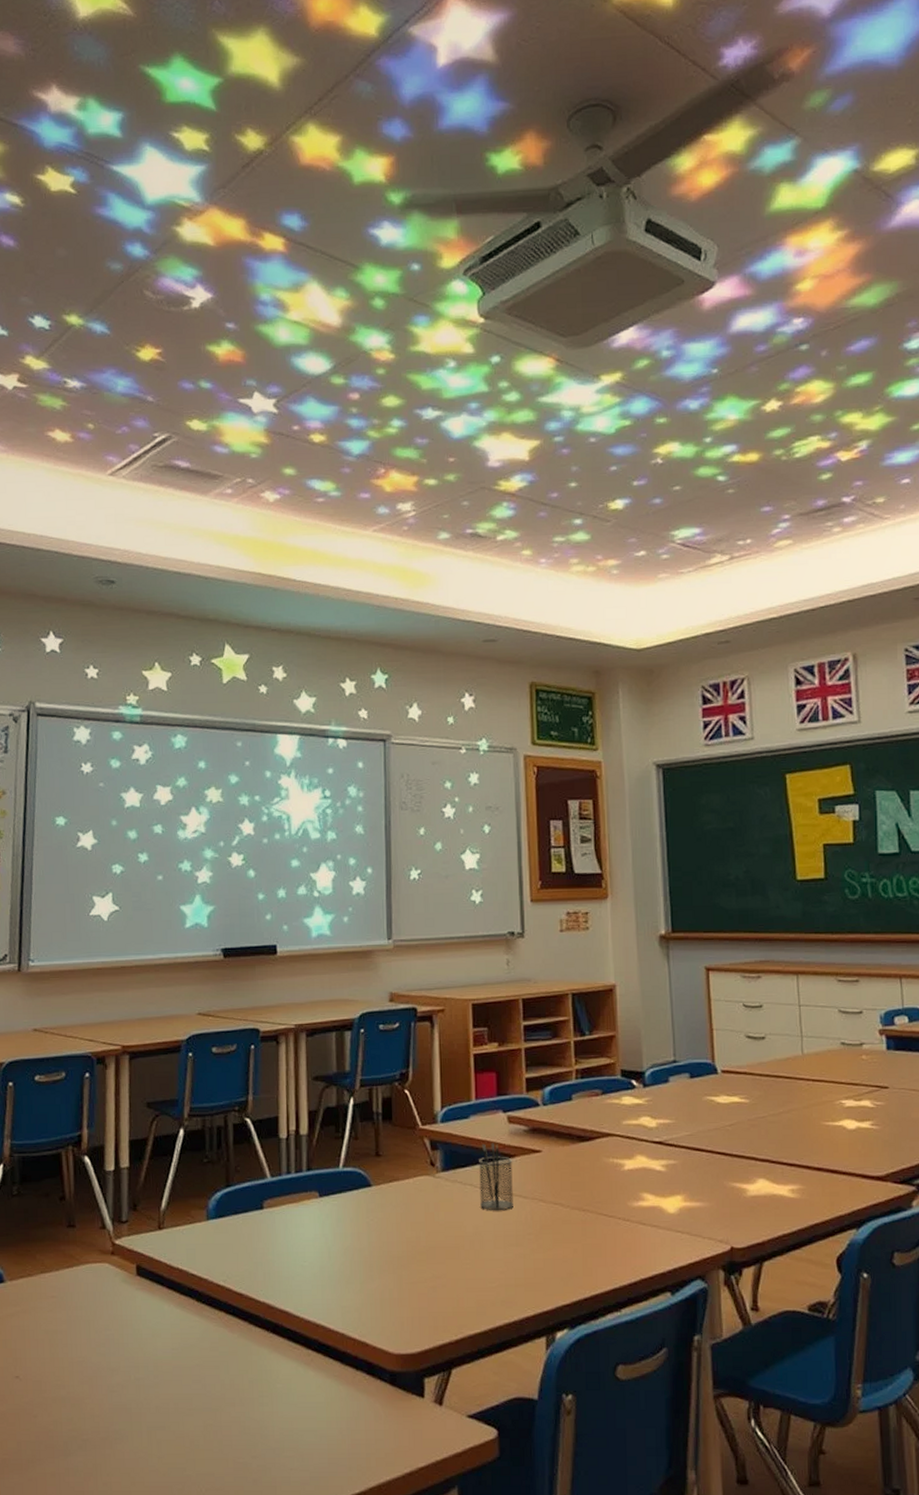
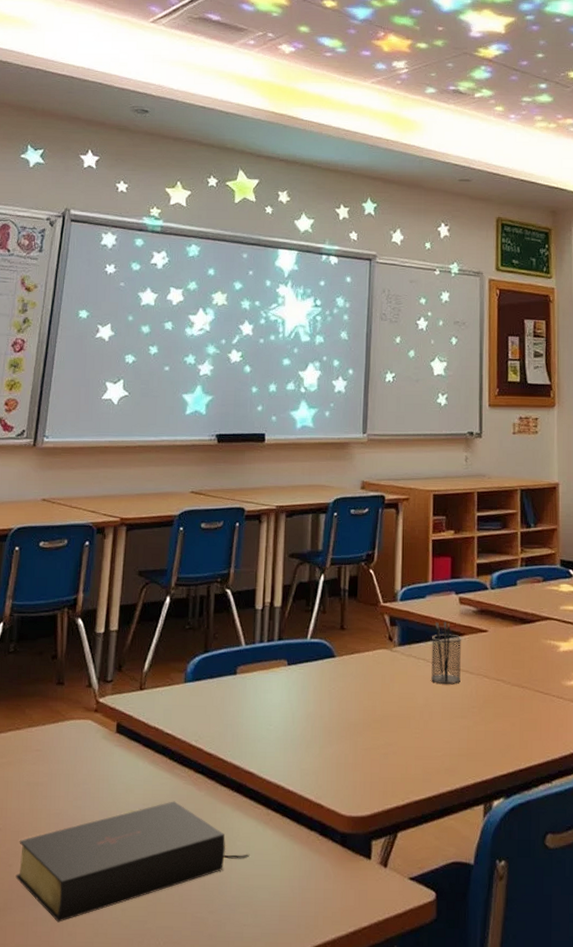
bible: none [41,1344,292,1472] -> present [15,801,250,923]

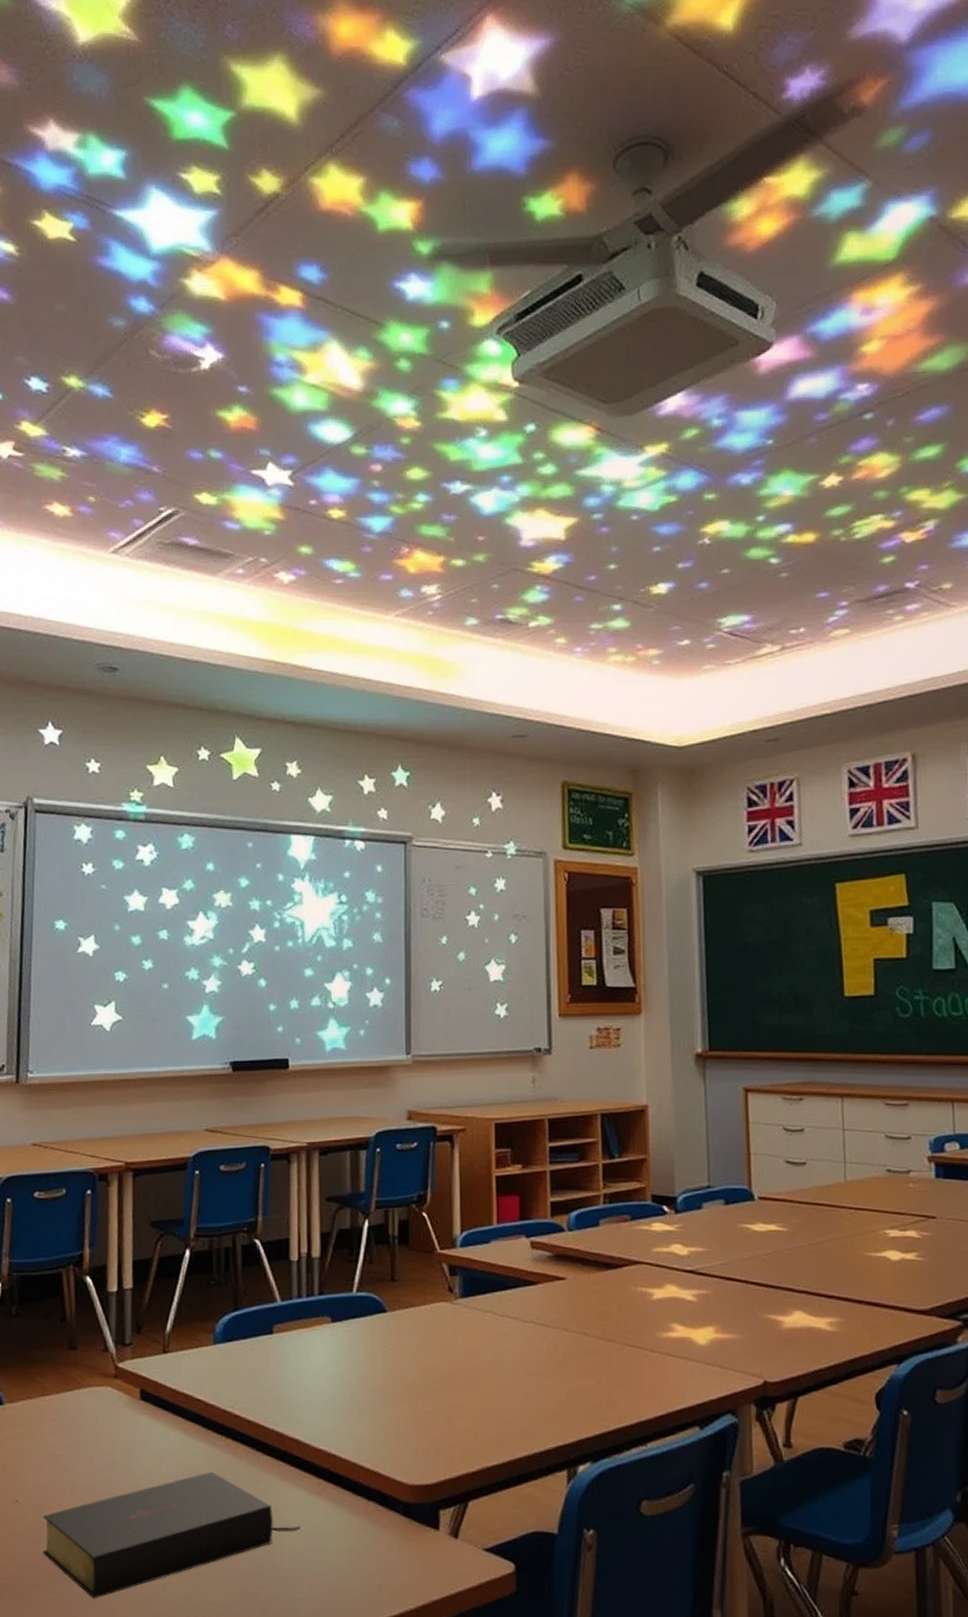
pencil holder: present [431,621,461,684] -> none [500,1269,535,1339]

